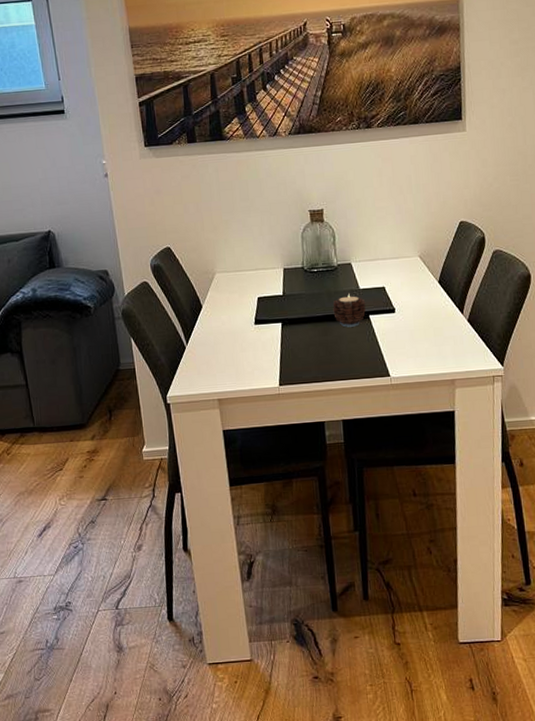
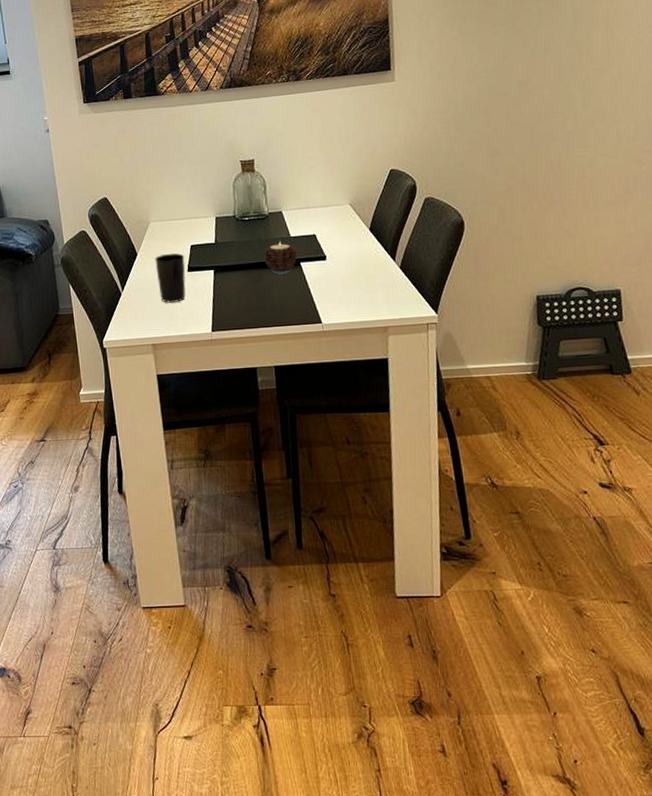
cup: none [221,305,253,357] -> present [155,253,186,303]

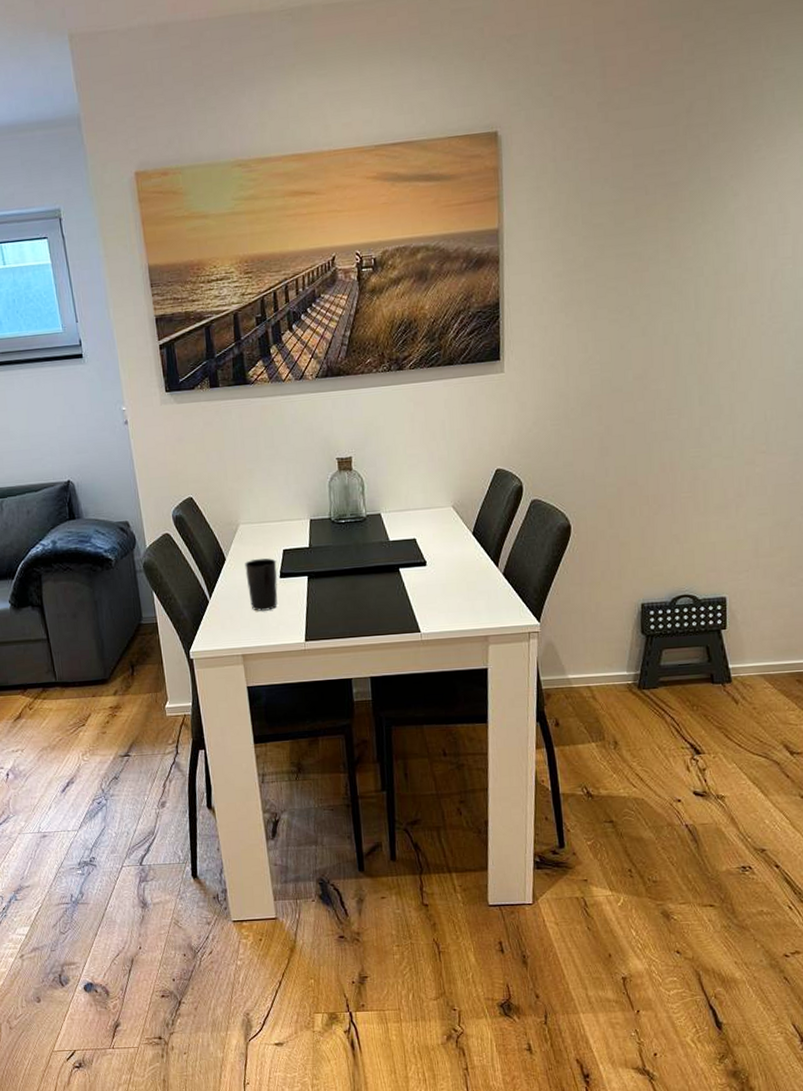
candle: present [264,241,297,275] -> none [361,546,396,581]

